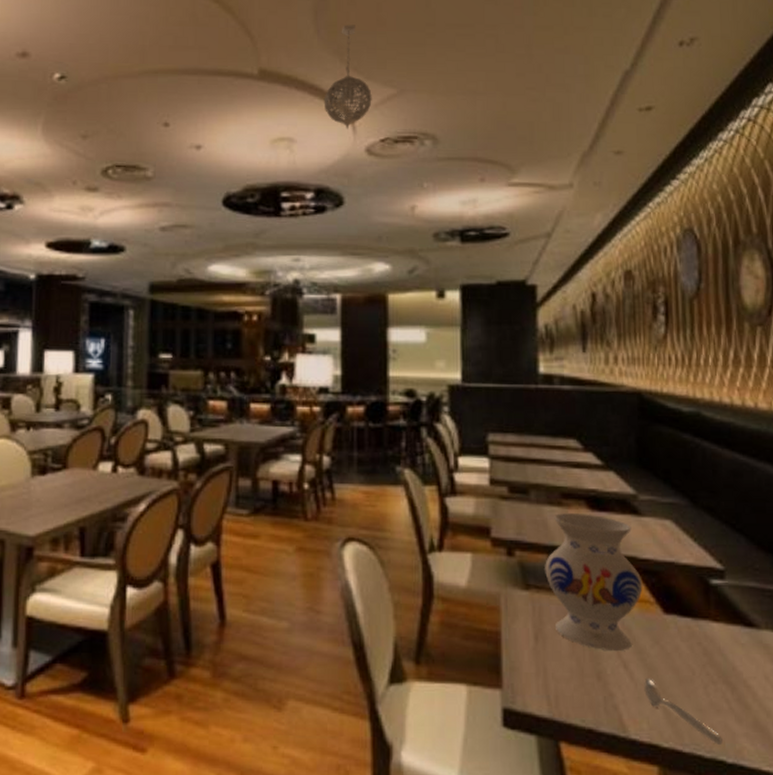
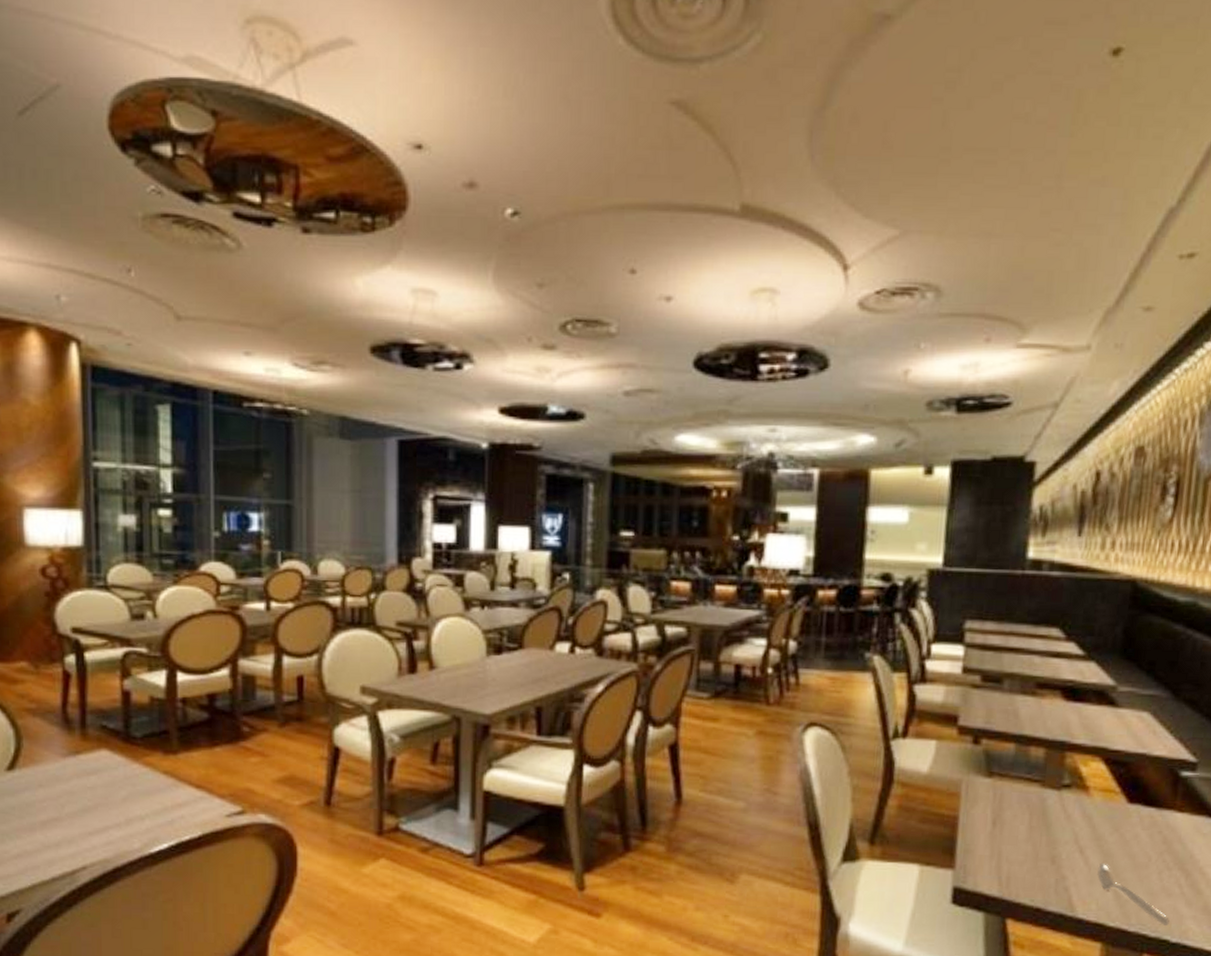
pendant light: present [323,24,372,129] -> none [813,148,870,278]
vase: present [545,513,643,652] -> none [1010,703,1110,838]

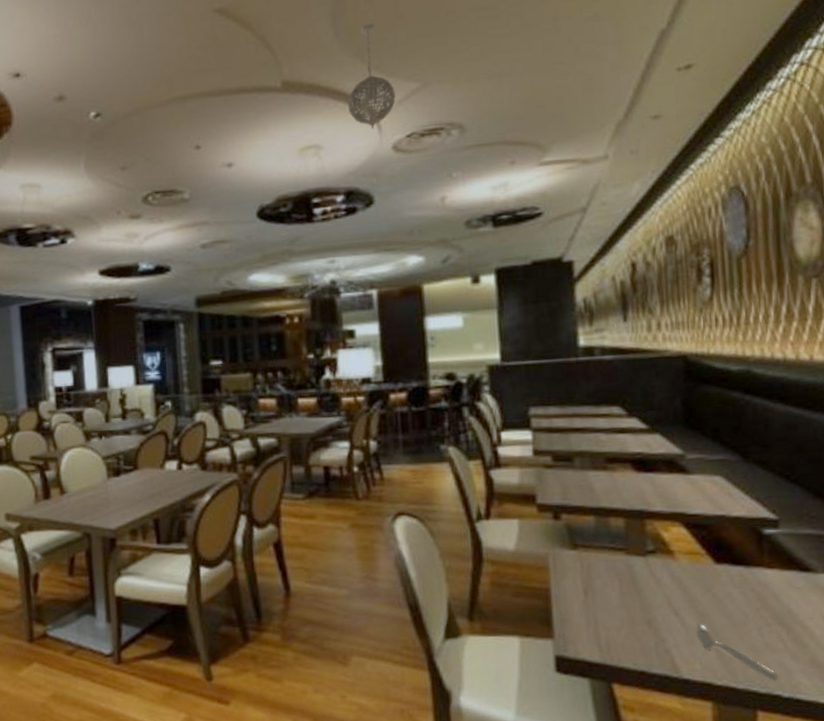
pendant light: none [813,148,870,278] -> present [347,23,396,129]

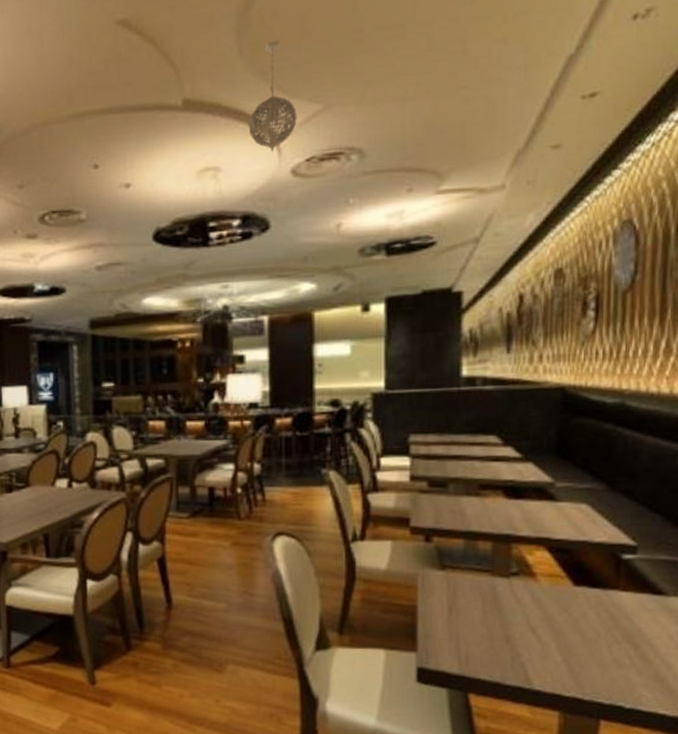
soupspoon: present [696,623,778,681] -> none [550,640,622,693]

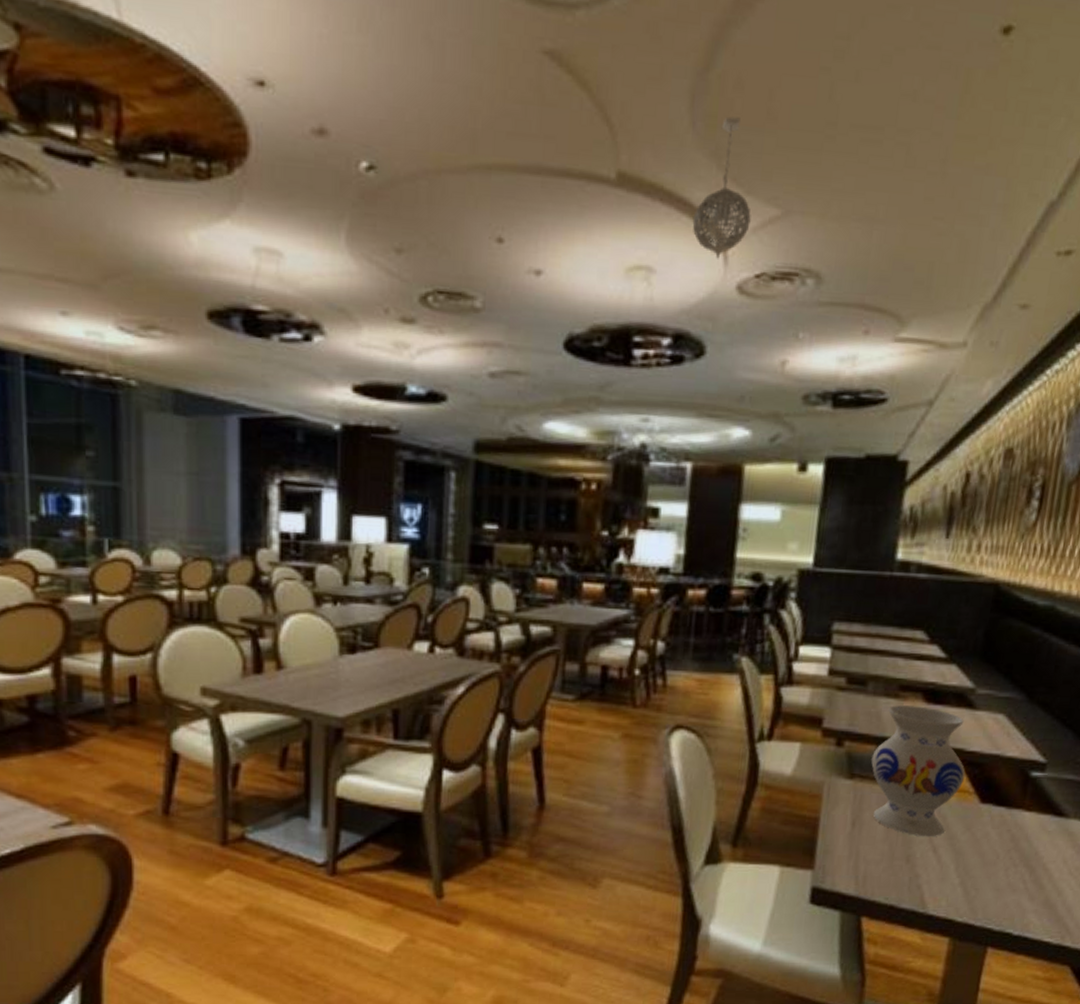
vase: none [461,502,555,619] -> present [871,705,966,837]

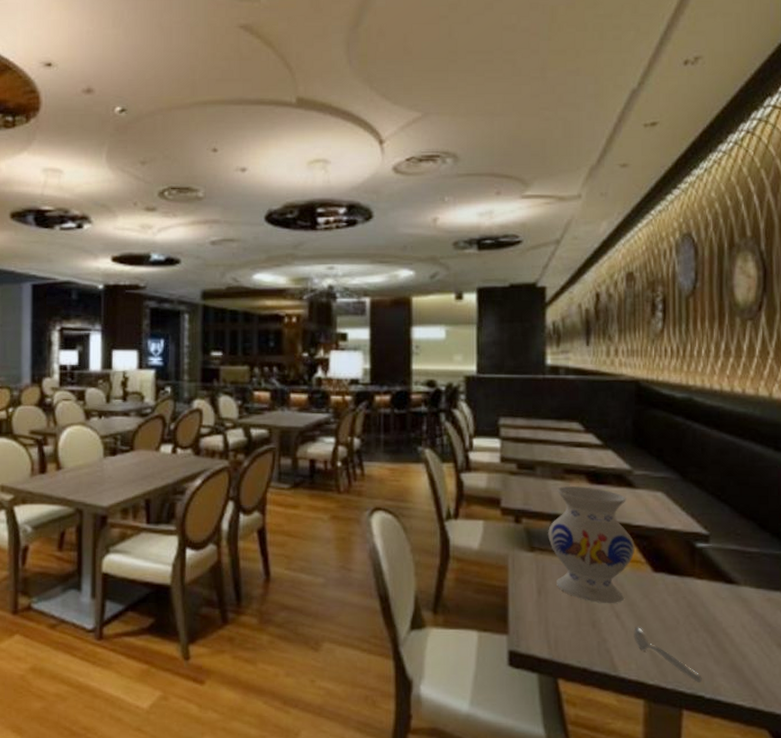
pendant light: present [692,116,751,259] -> none [355,54,399,150]
soupspoon: none [948,860,1013,919] -> present [634,626,702,683]

